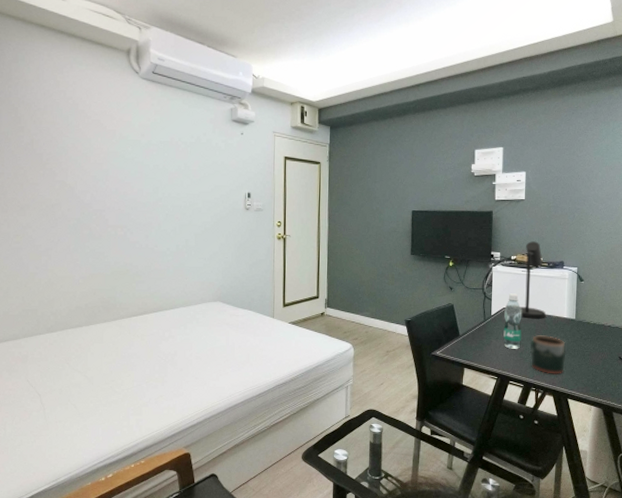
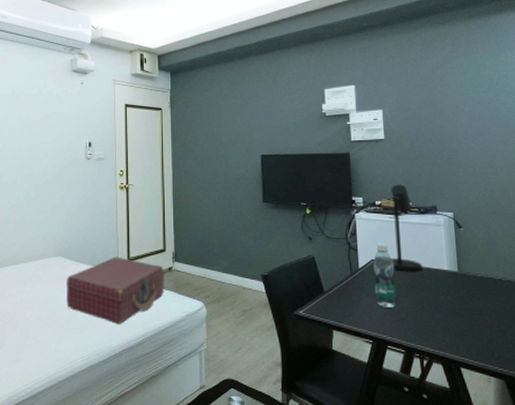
suitcase: none [224,302,317,363] -> present [66,257,164,324]
mug: present [529,335,566,374] -> none [407,291,452,338]

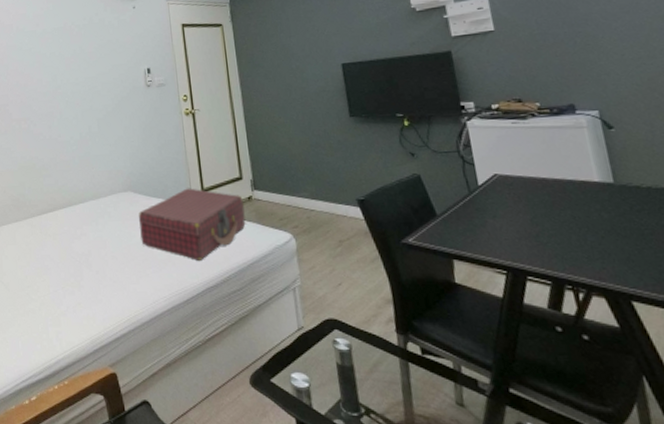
bottle: present [373,243,397,307] -> none [496,154,534,231]
desk lamp: present [390,184,422,272] -> none [509,82,564,187]

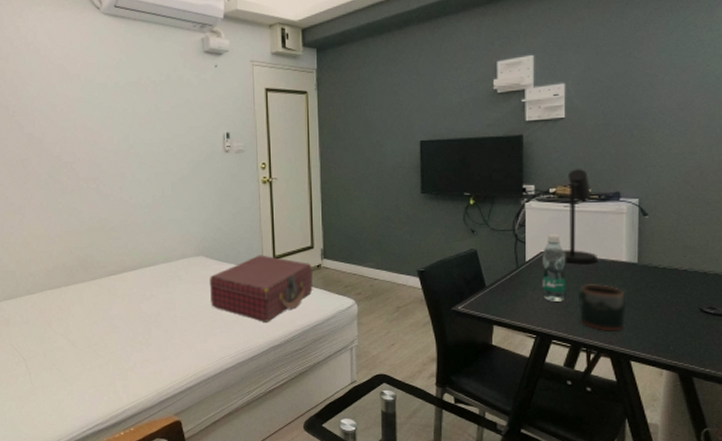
bottle: none [496,154,534,231] -> present [542,234,566,302]
desk lamp: none [509,82,564,187] -> present [562,169,597,264]
mug: none [548,208,614,265] -> present [577,284,627,331]

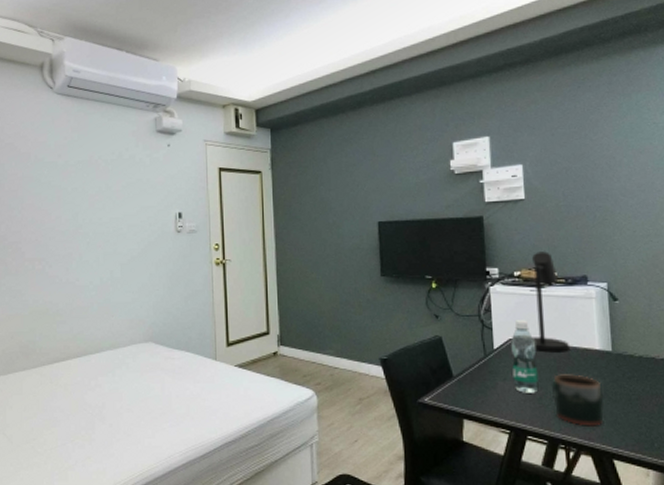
suitcase: present [209,255,313,322] -> none [158,341,269,415]

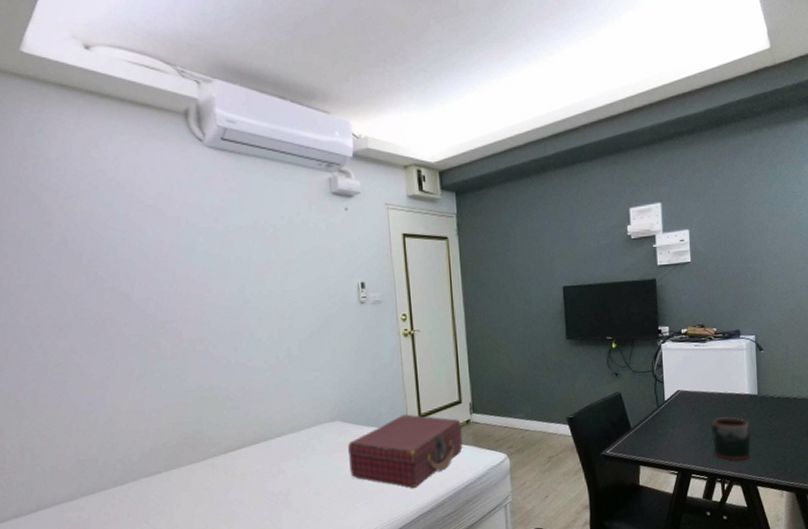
suitcase: none [158,341,269,415] -> present [347,414,463,488]
bottle: present [511,320,539,393] -> none [679,372,701,438]
desk lamp: present [531,251,569,352] -> none [695,310,725,400]

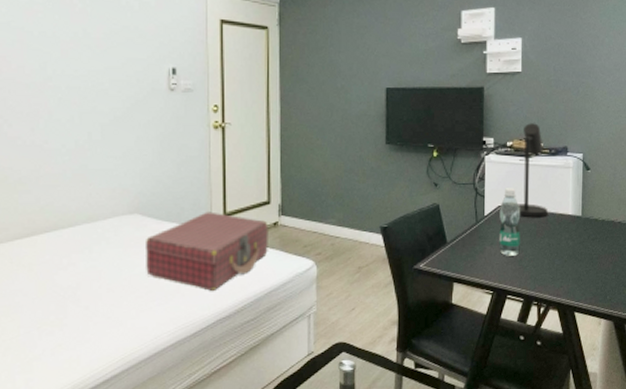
bottle: none [679,372,701,438] -> present [499,188,521,256]
desk lamp: none [695,310,725,400] -> present [517,123,548,218]
mug: present [711,416,751,461] -> none [530,237,572,284]

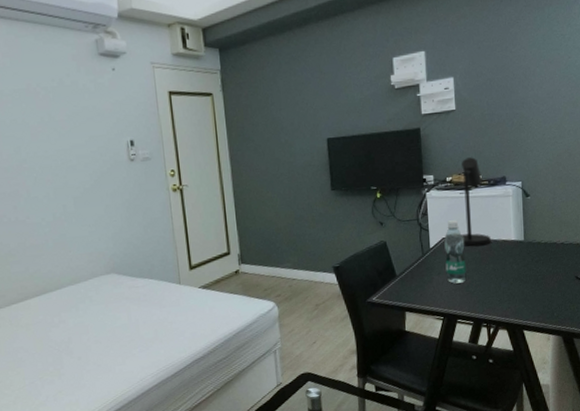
suitcase: present [144,211,268,291] -> none [123,266,233,336]

